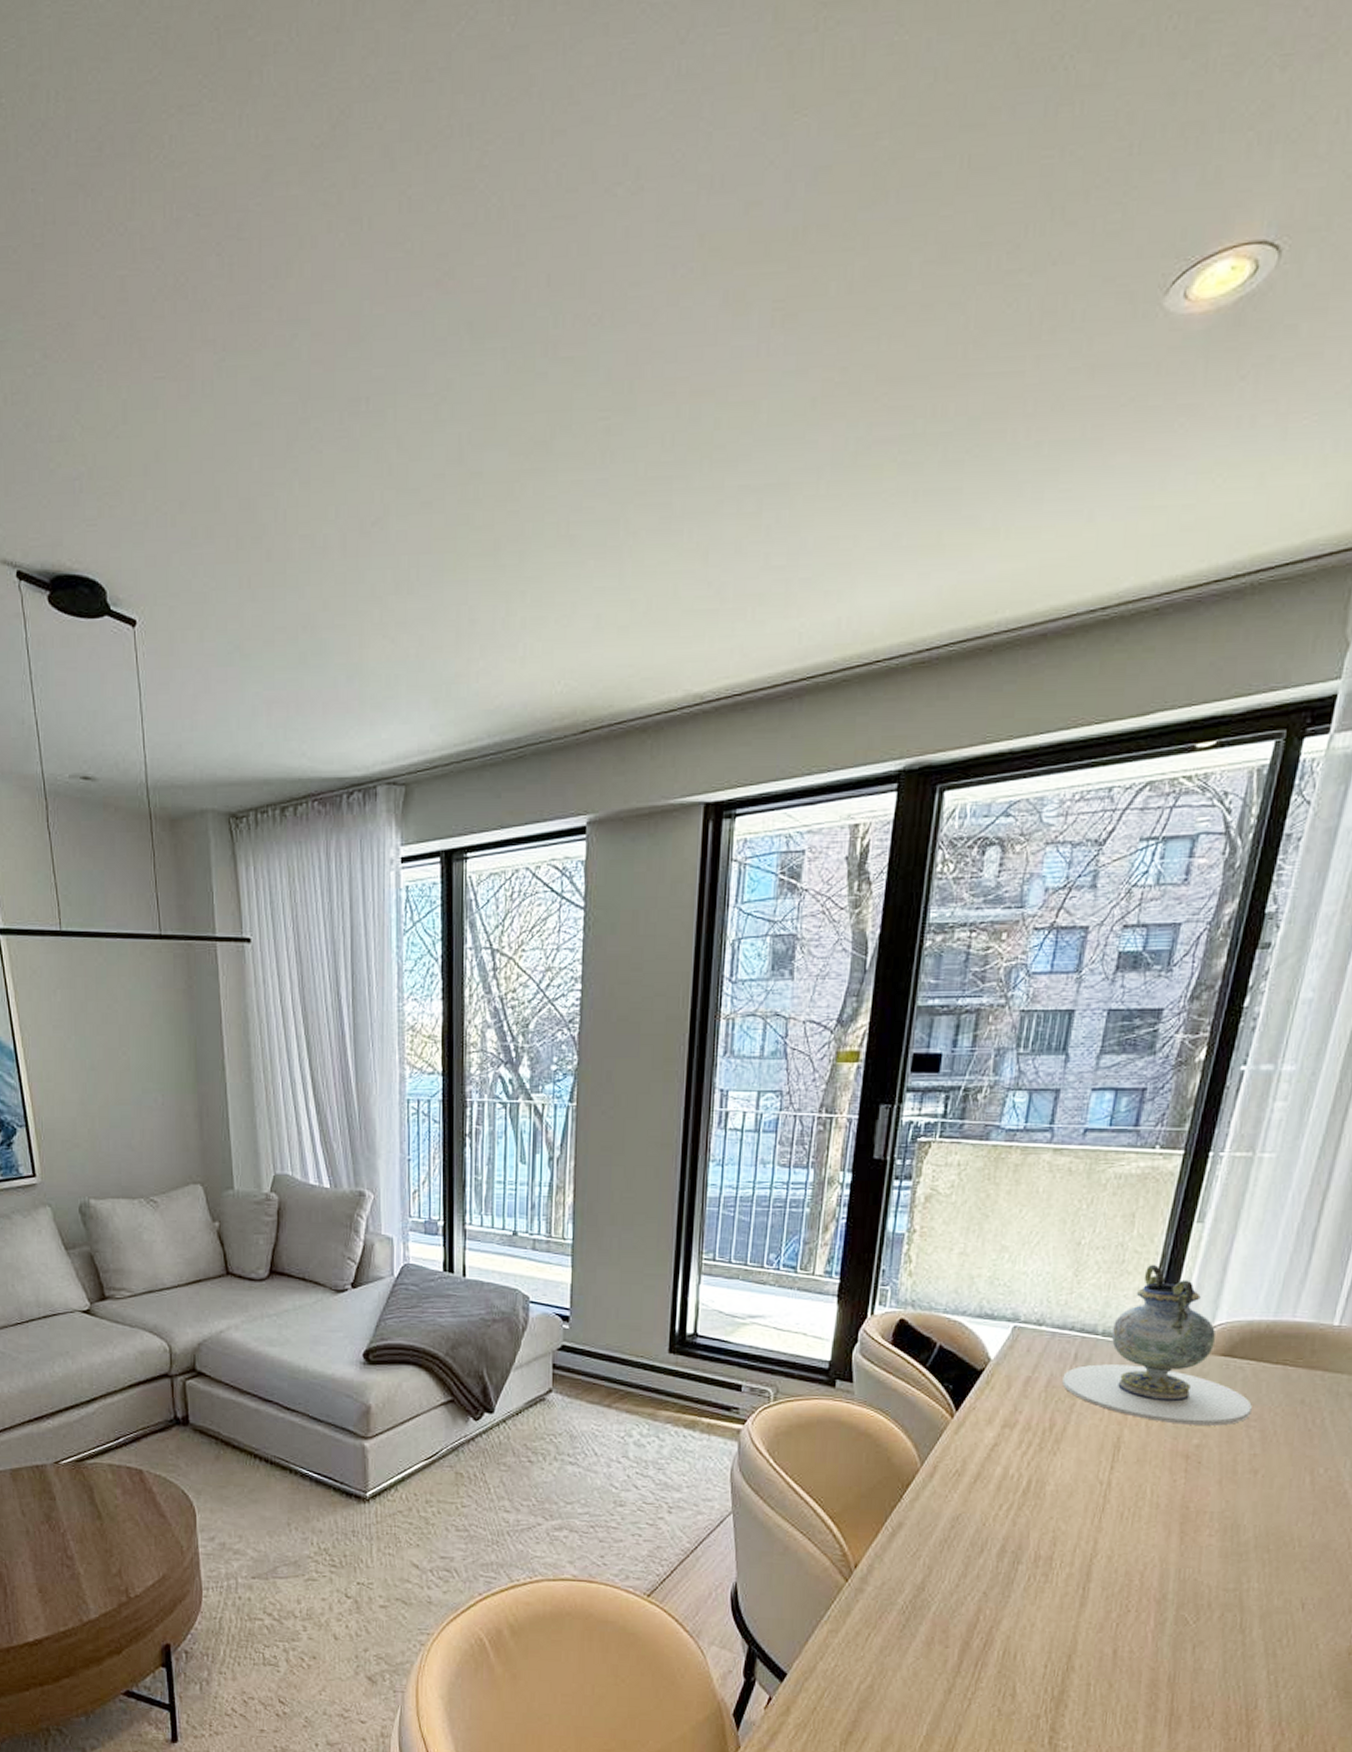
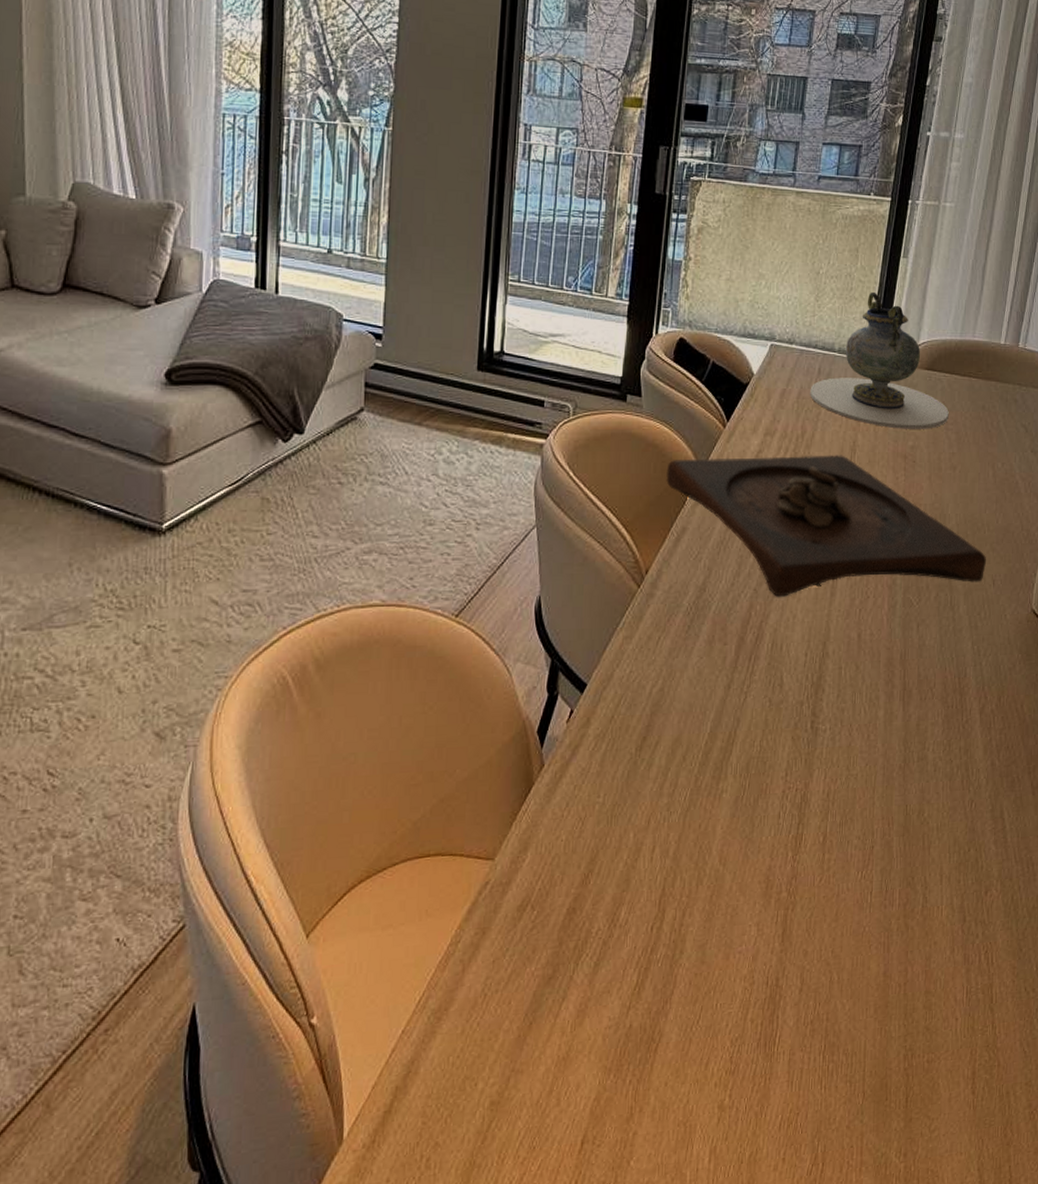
wooden tray: none [880,1450,1295,1605] -> present [666,455,987,597]

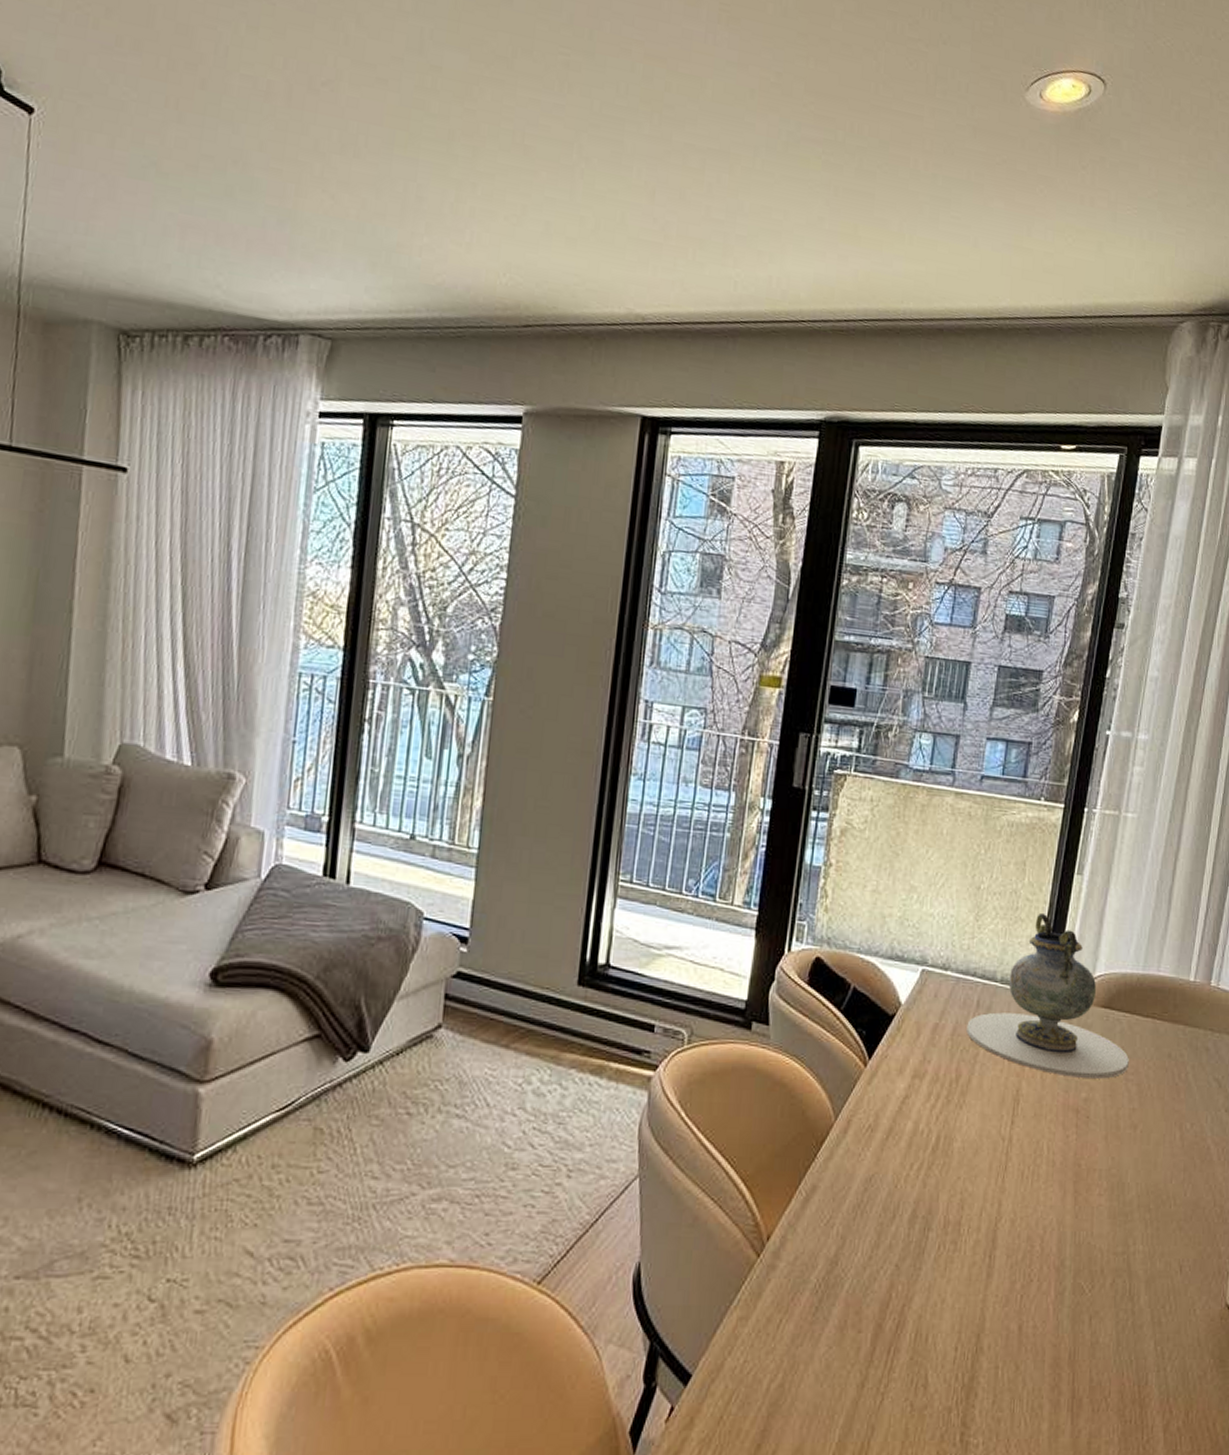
wooden tray: present [666,455,987,597] -> none [795,1102,1173,1276]

